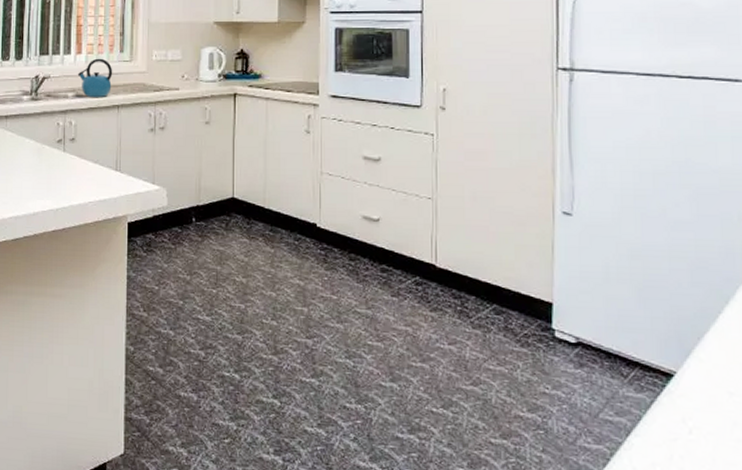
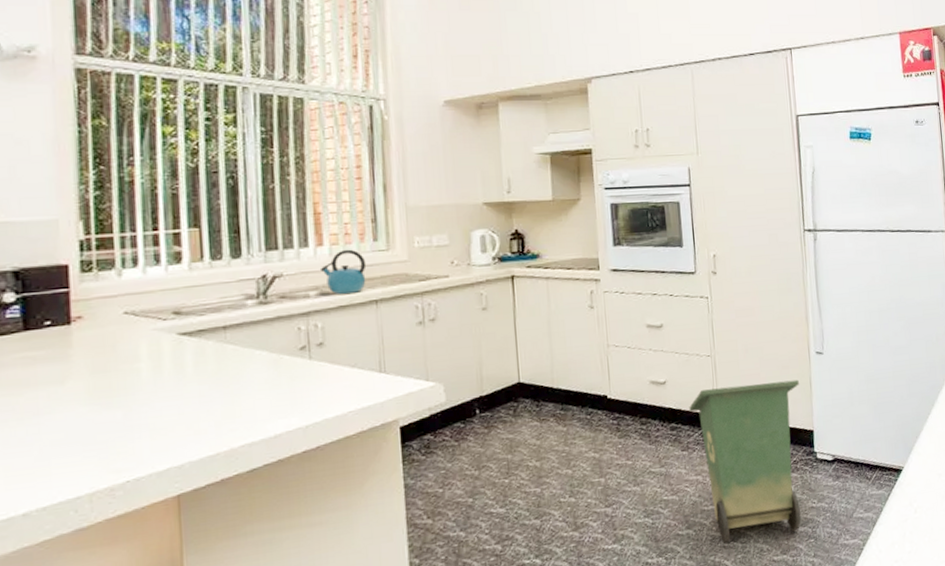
recycling bin: none [403,235,538,416] -> present [689,379,801,543]

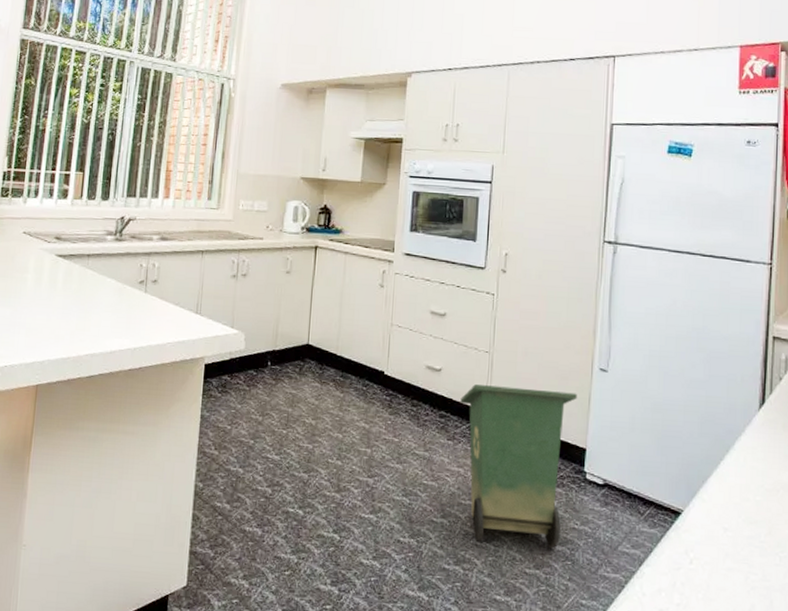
kettle: present [319,249,367,294] -> none [163,204,200,242]

